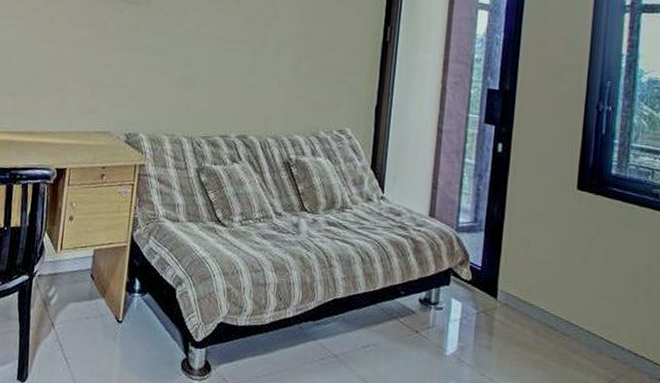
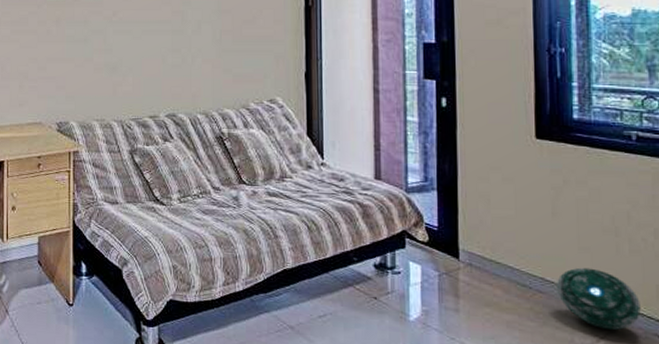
ball: none [580,313,649,374] -> present [557,267,641,330]

